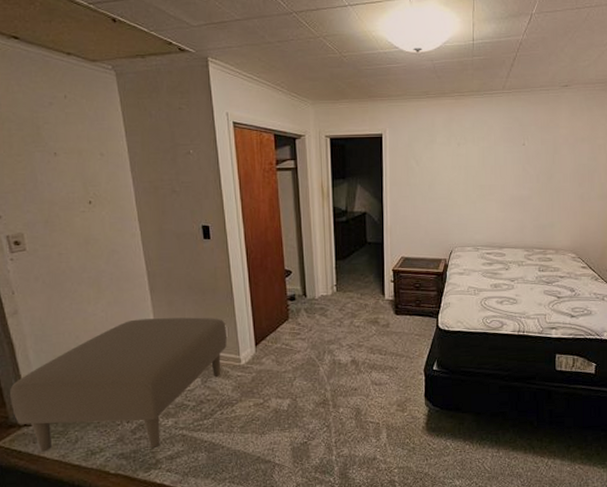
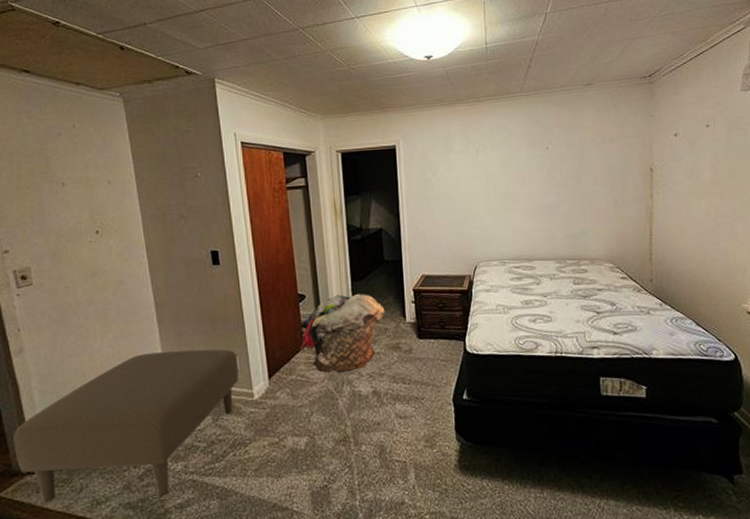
laundry basket: none [284,271,366,343] -> present [299,293,385,373]

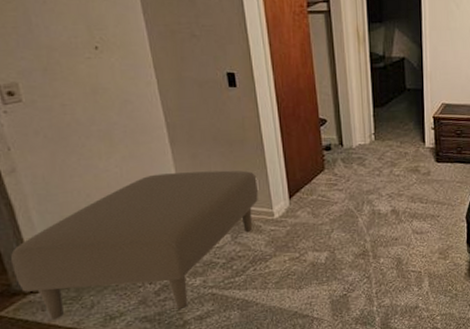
laundry basket: present [299,293,385,373] -> none [320,119,405,194]

